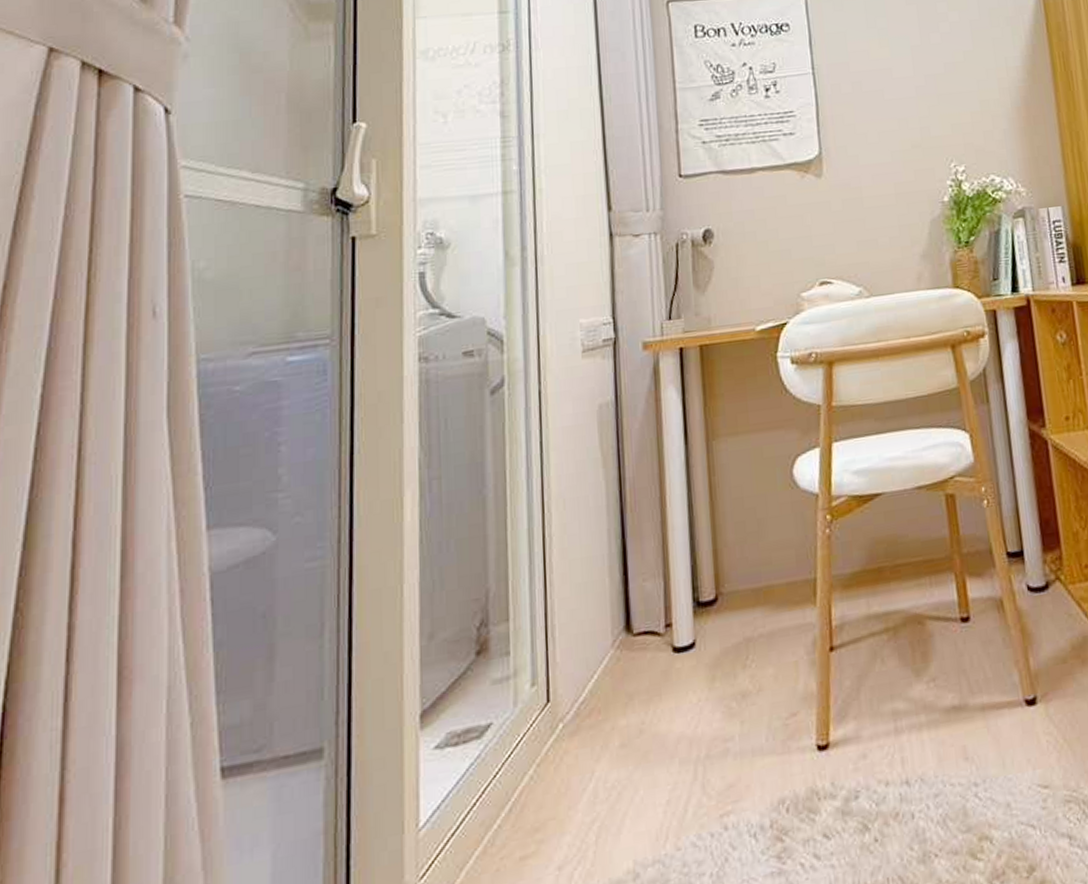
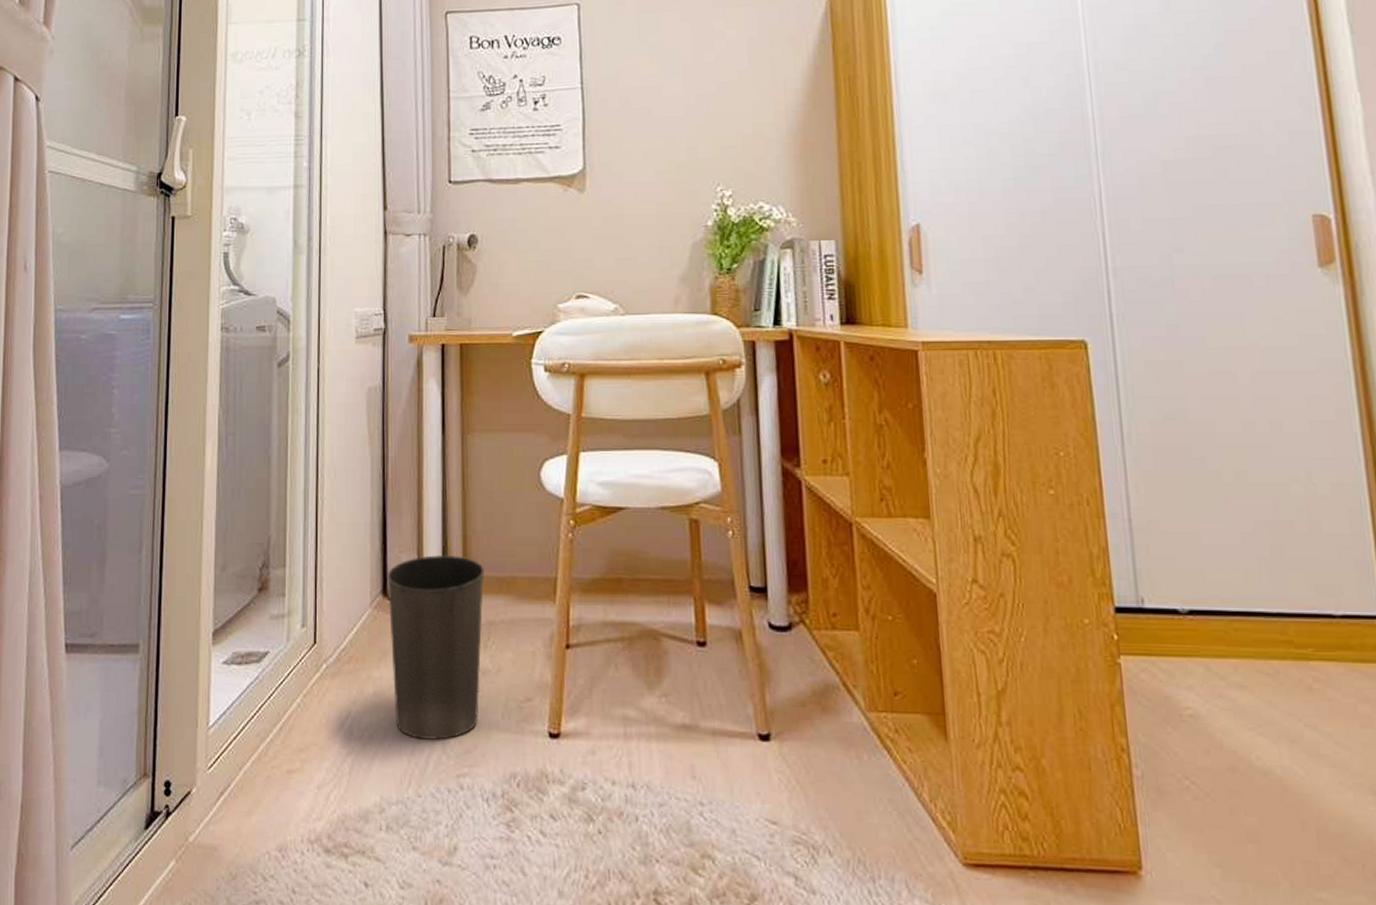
waste basket: none [630,573,741,786] -> present [387,555,484,741]

